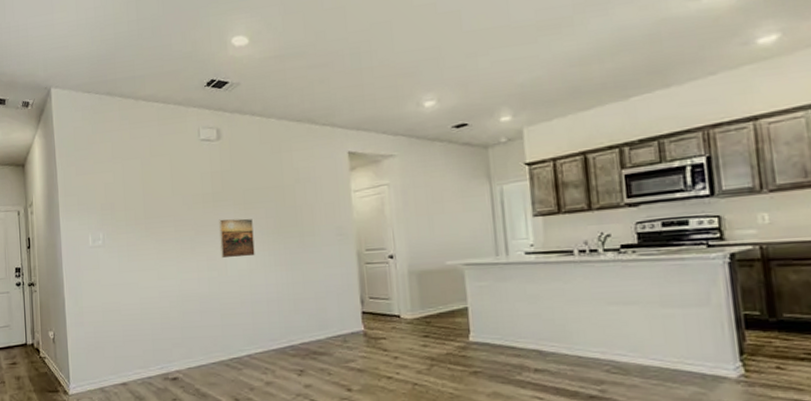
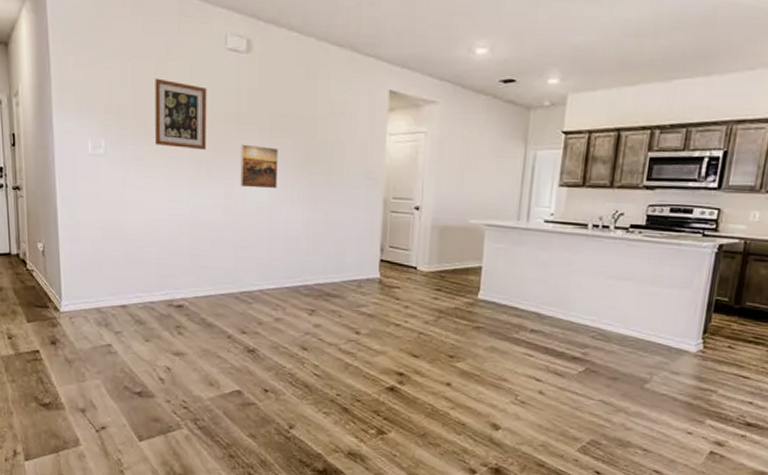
wall art: none [141,173,189,231] -> present [155,78,207,151]

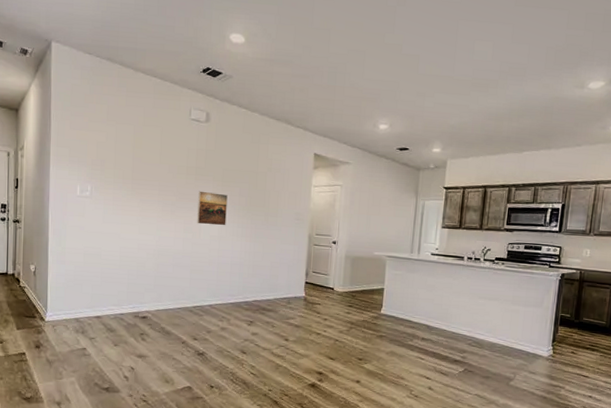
wall art: present [155,78,207,151] -> none [131,139,174,195]

